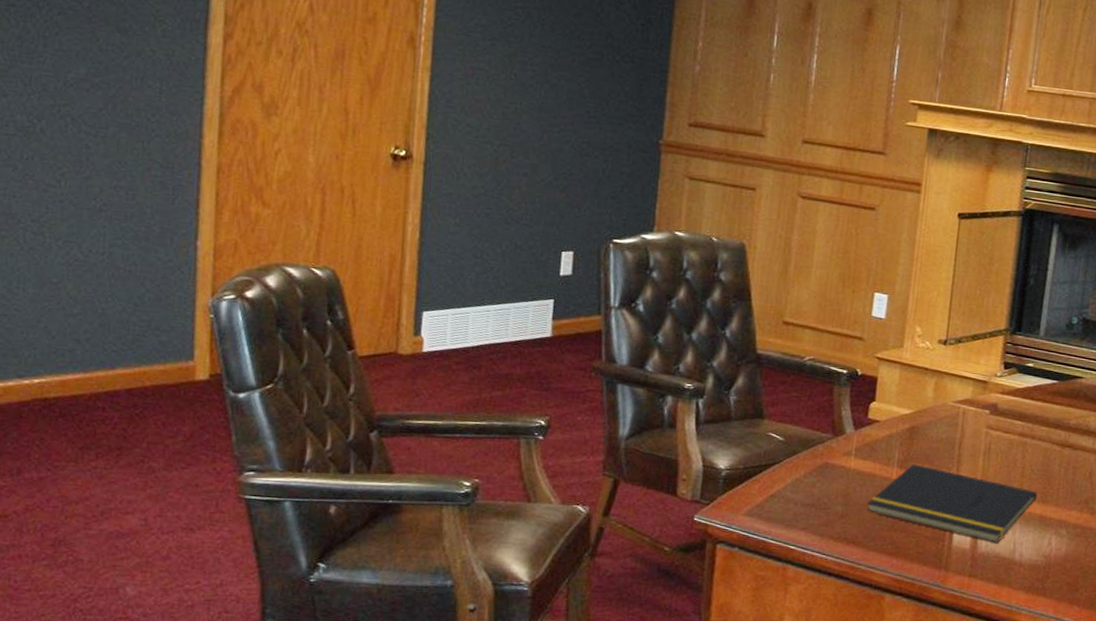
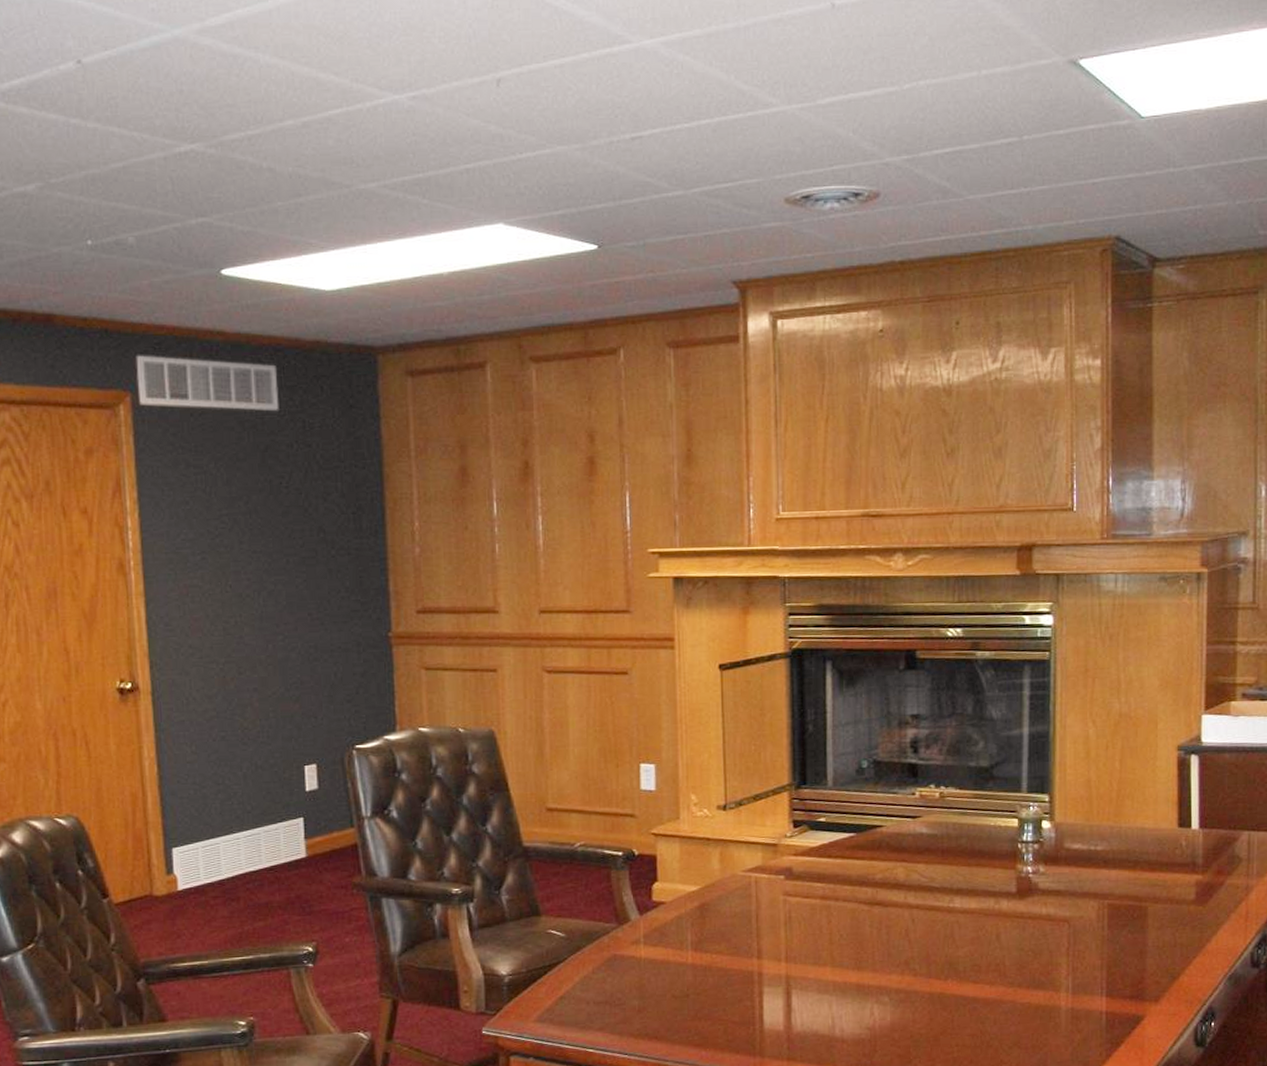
notepad: present [867,464,1038,543] -> none [665,944,851,1020]

